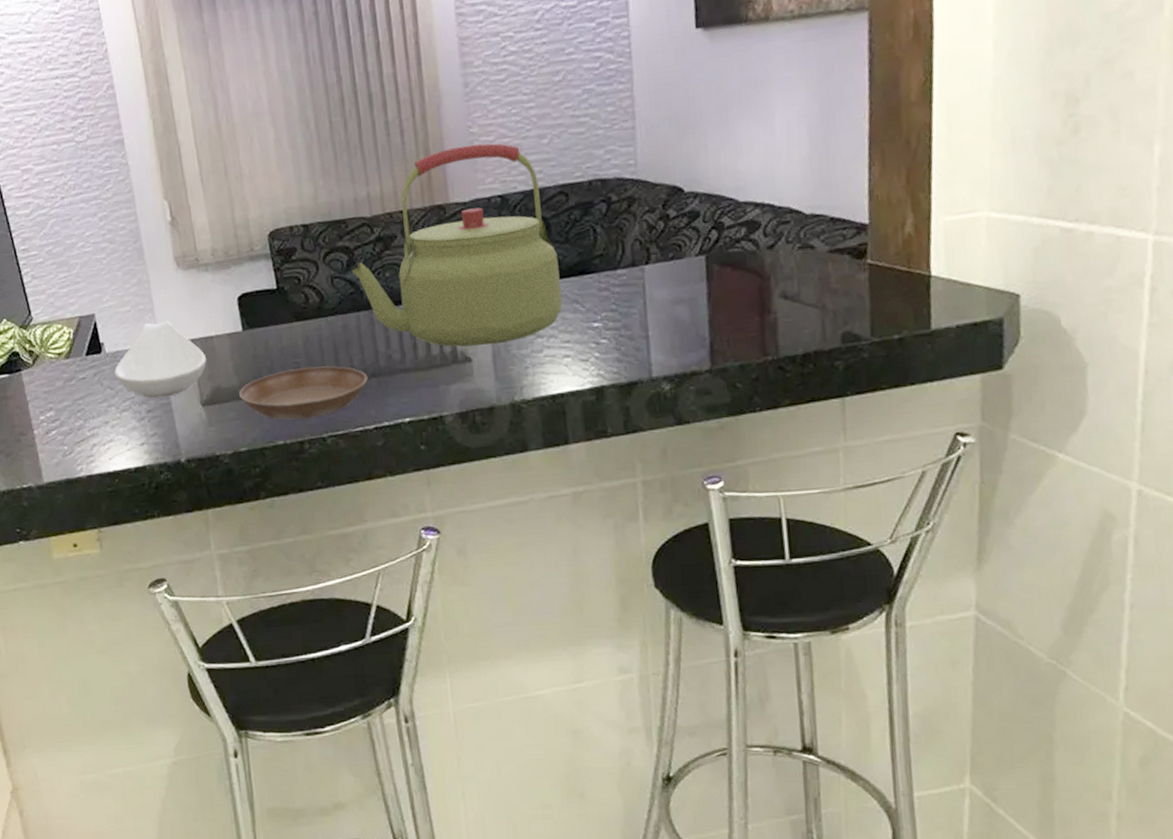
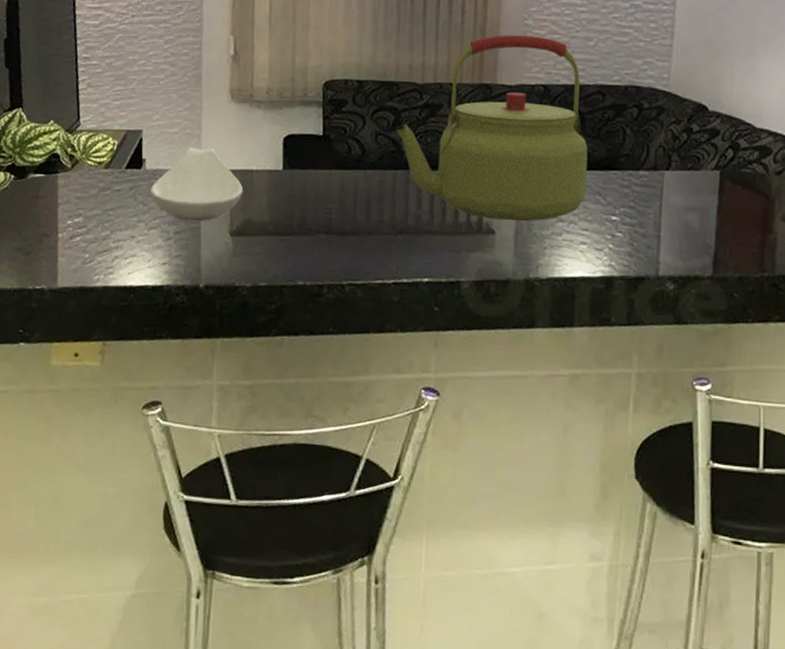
saucer: present [239,366,368,421] -> none [269,214,395,265]

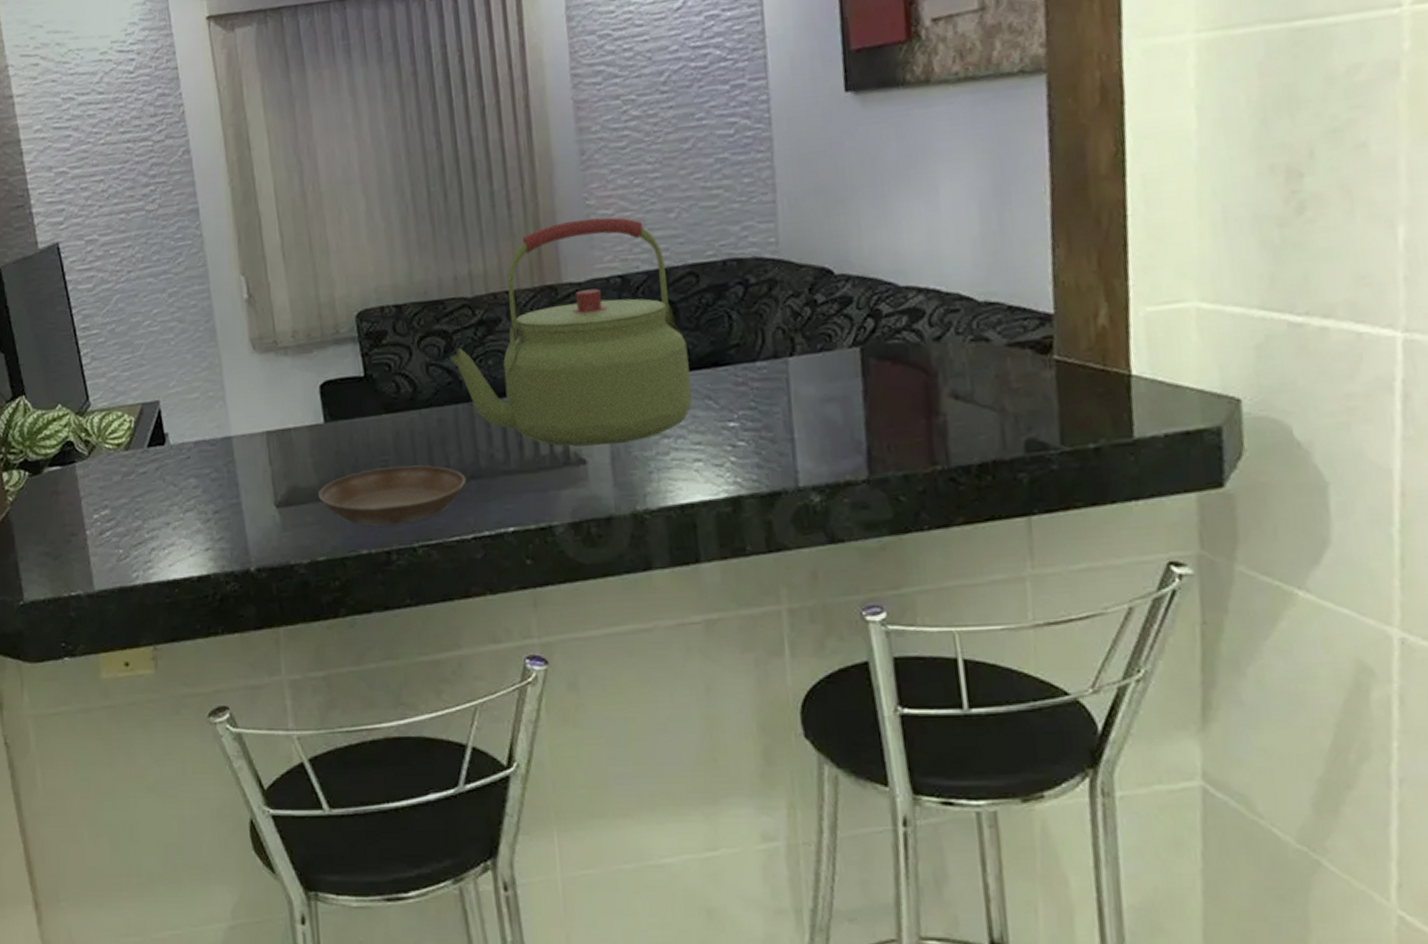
spoon rest: present [150,147,243,222] -> none [178,409,283,498]
saucer: none [269,214,395,265] -> present [319,465,467,527]

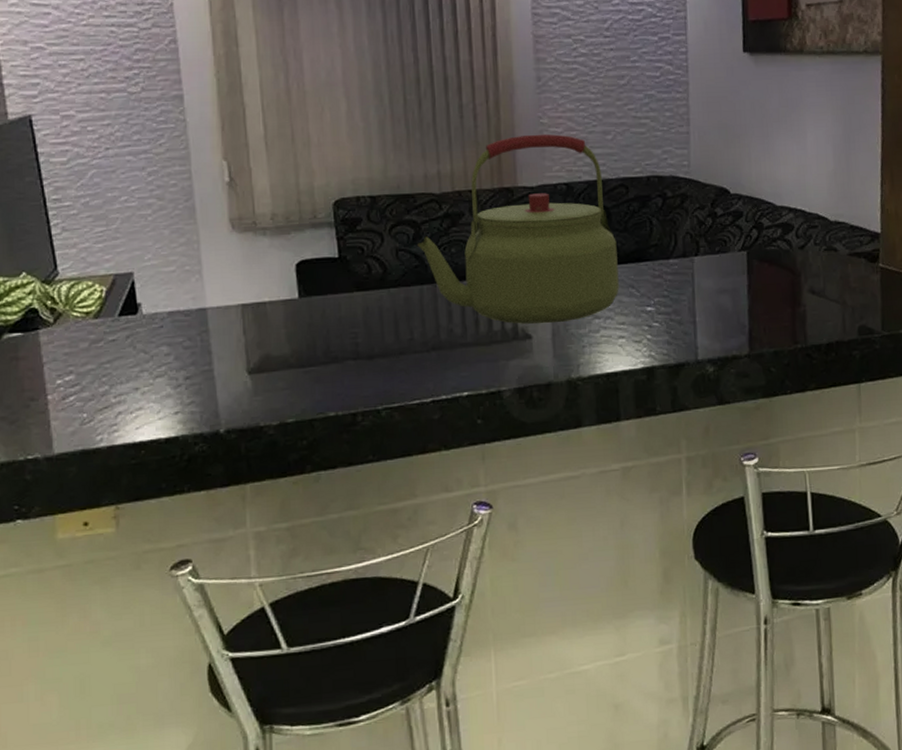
saucer: present [319,465,467,527] -> none [290,337,428,392]

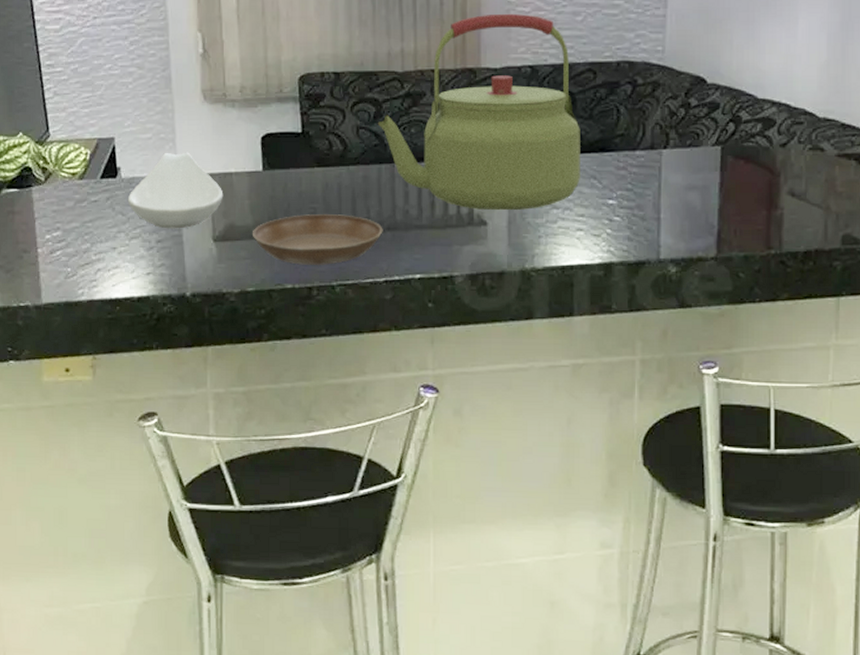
spoon rest: none [150,283,257,365] -> present [127,152,224,229]
saucer: none [290,337,428,392] -> present [253,214,383,265]

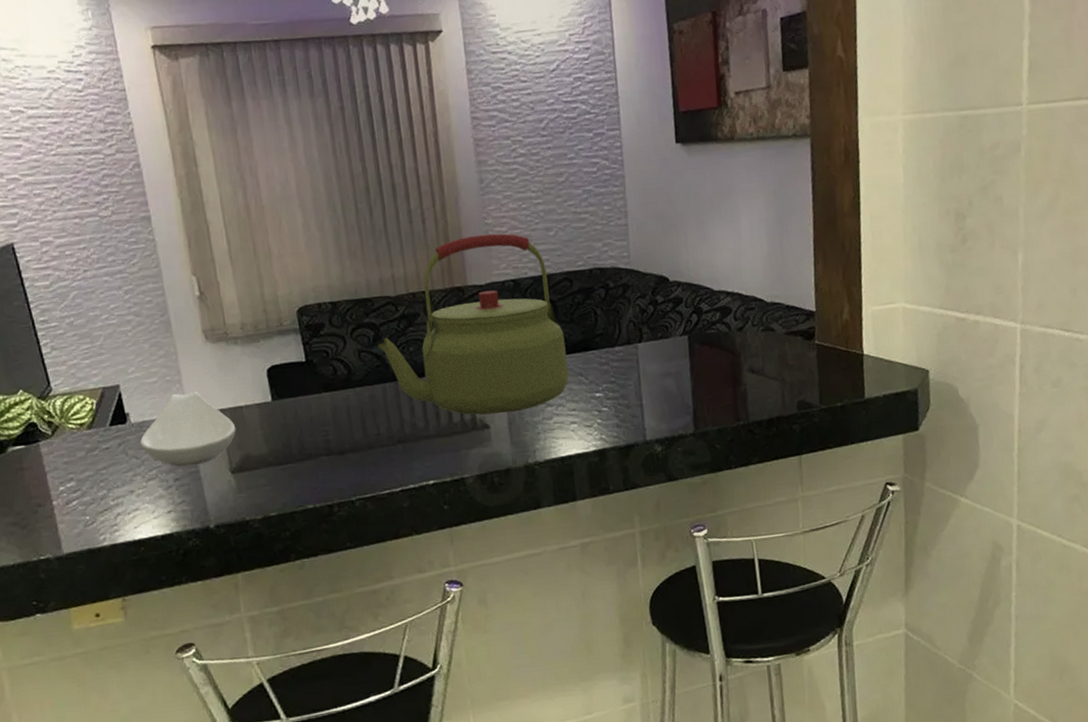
saucer: present [253,214,383,265] -> none [269,433,394,486]

